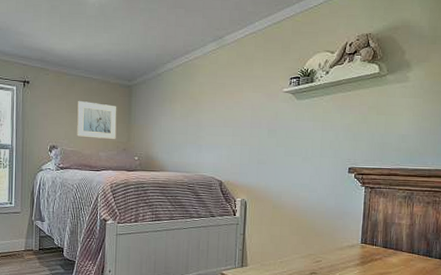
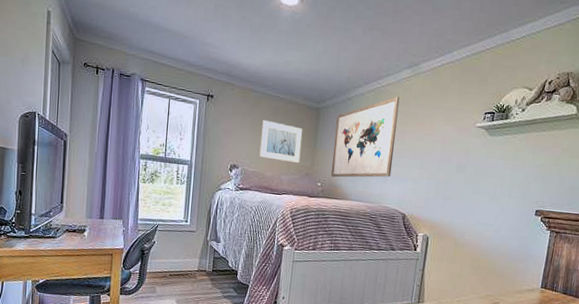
wall art: none [147,69,208,150] -> present [331,96,400,178]

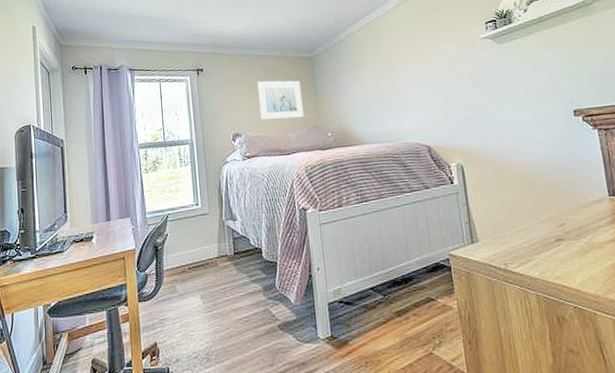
wall art: present [331,96,400,178] -> none [332,27,404,124]

